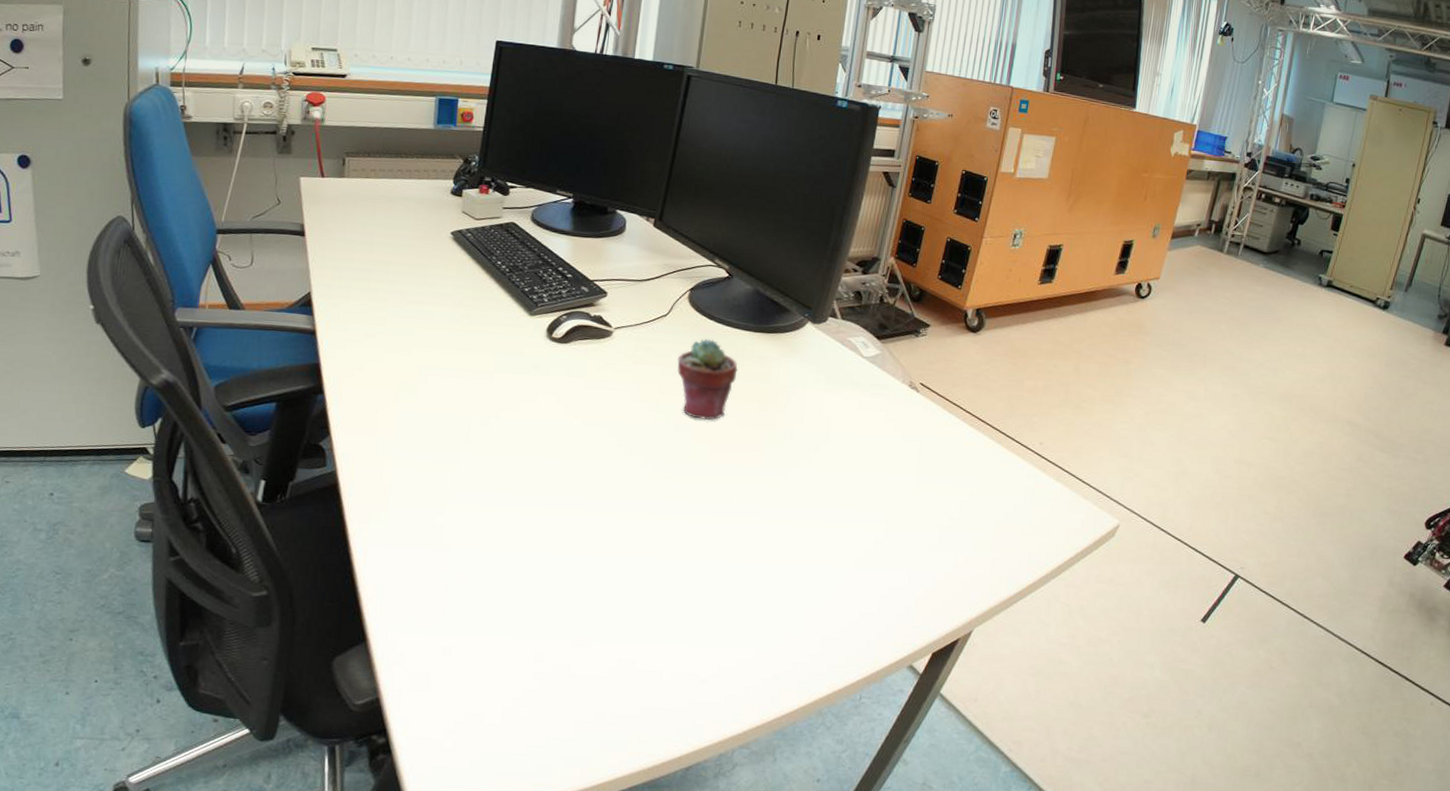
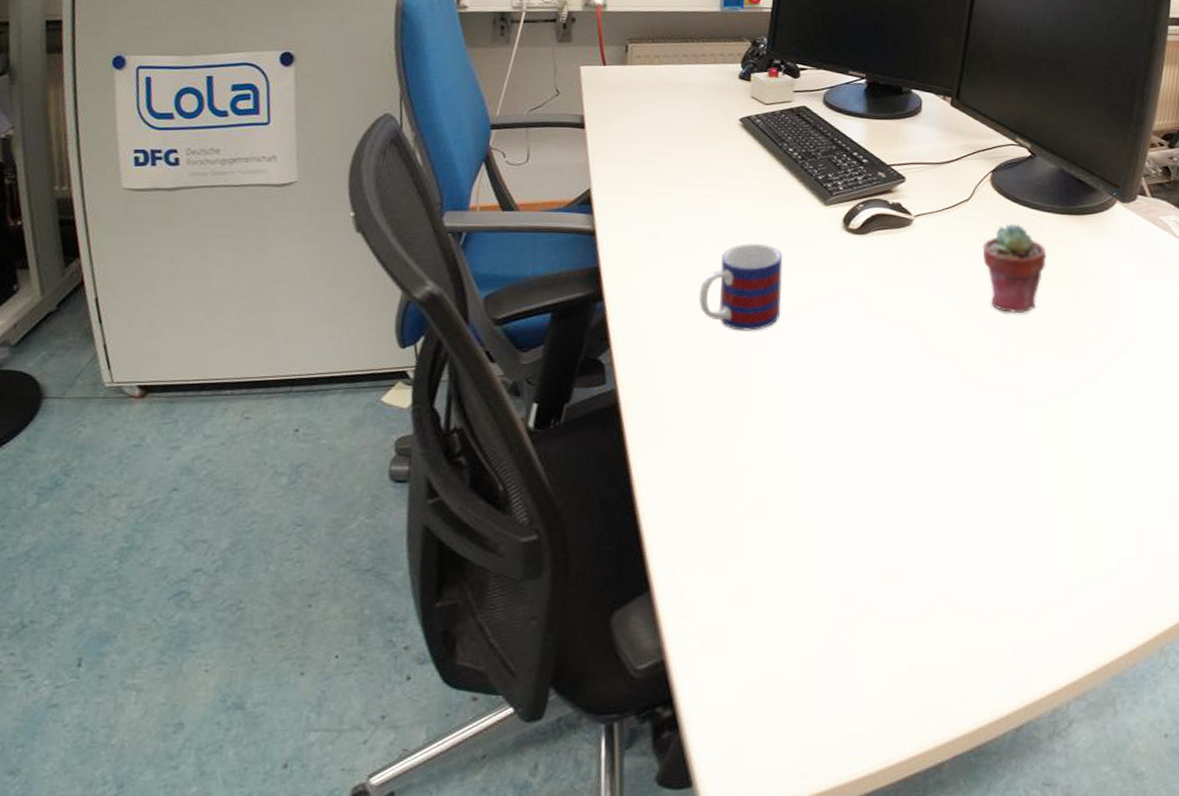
mug: none [411,347,490,426] -> present [699,243,783,331]

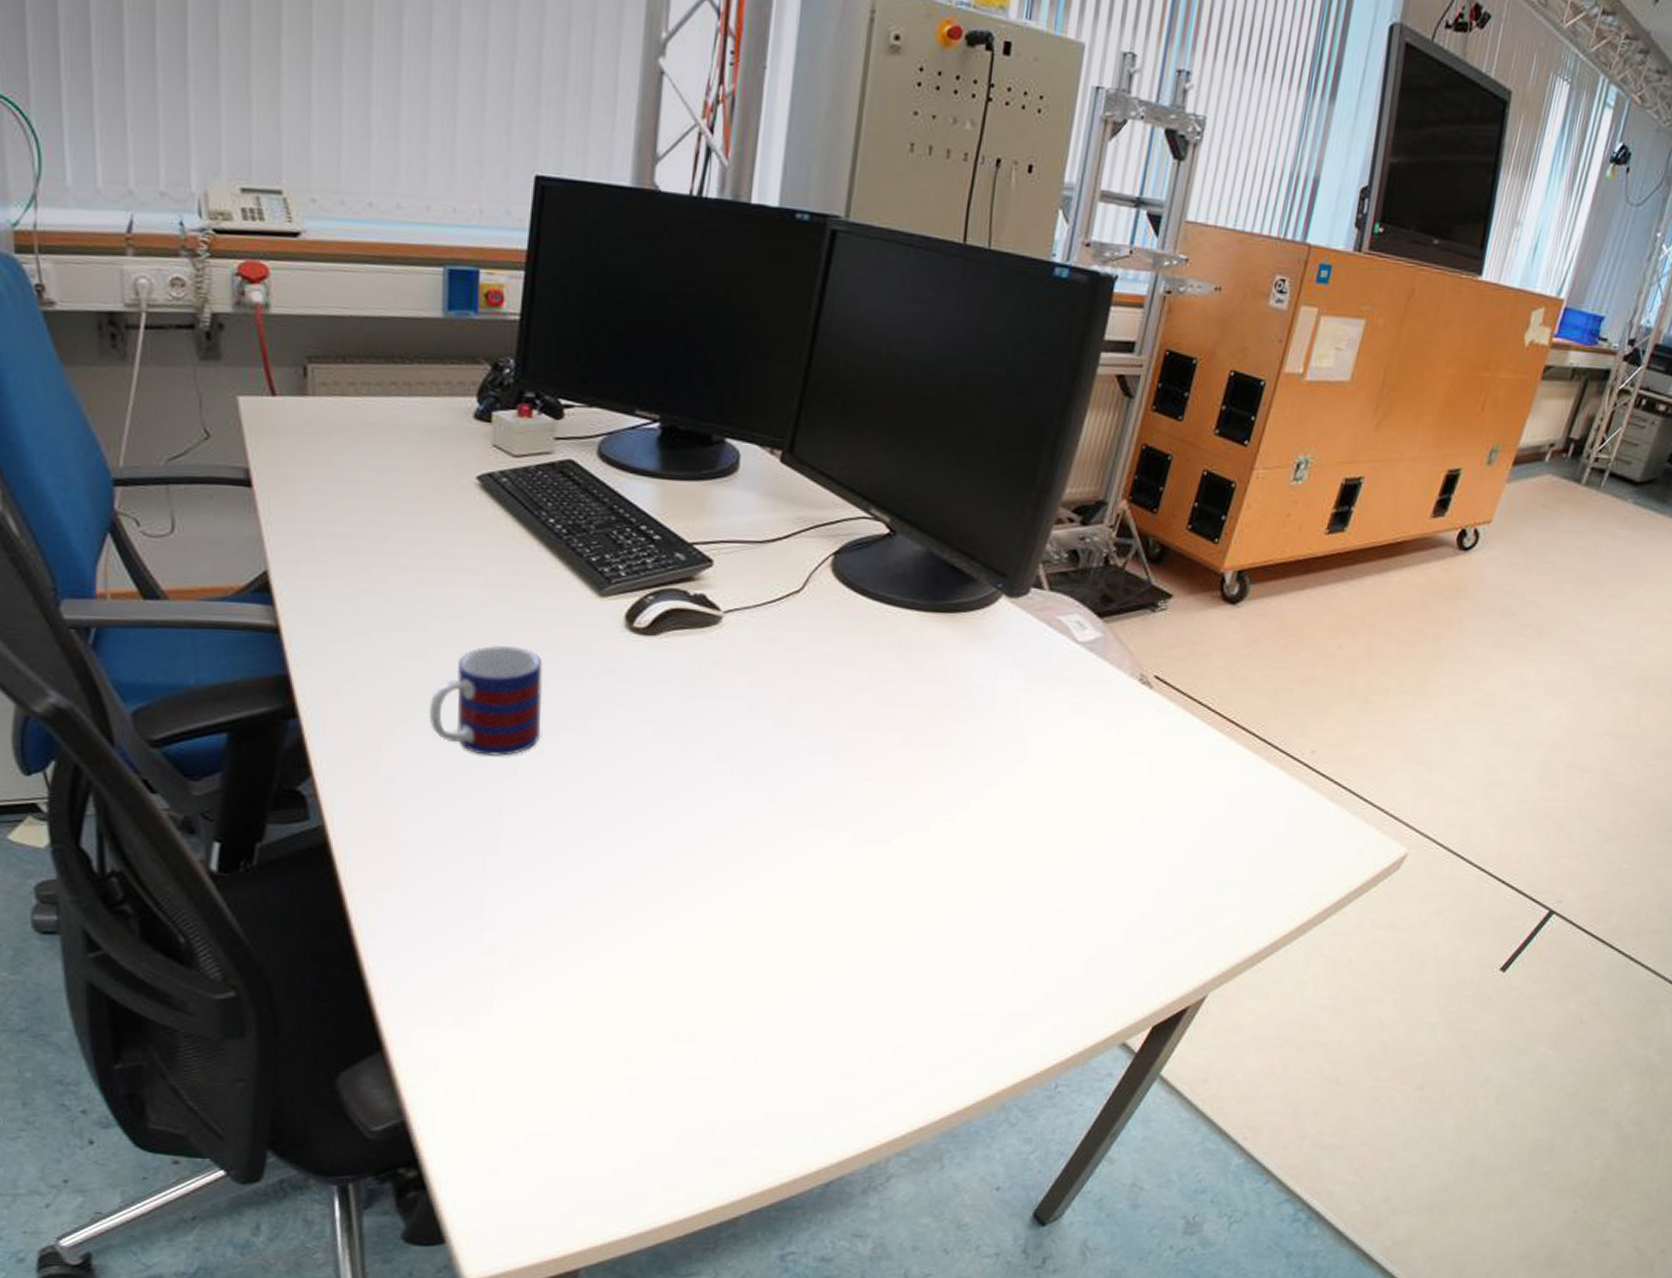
potted succulent: present [982,223,1048,314] -> none [815,623,903,737]

